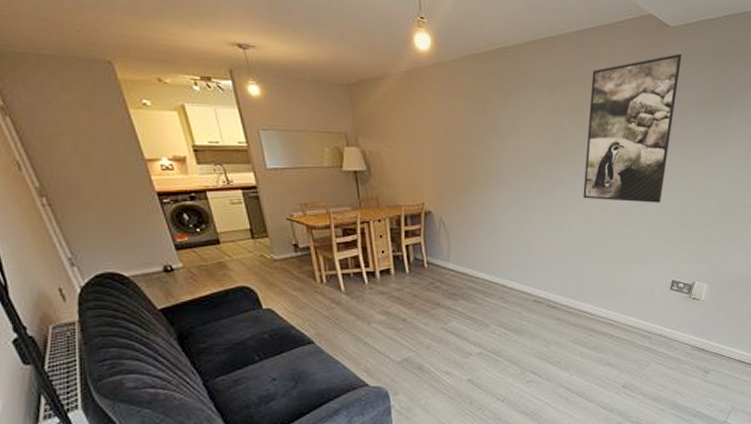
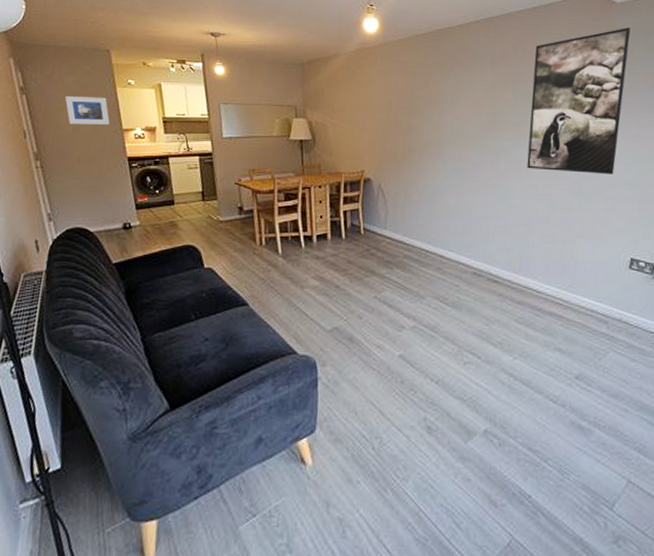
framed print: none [63,118,128,155] -> present [65,95,110,125]

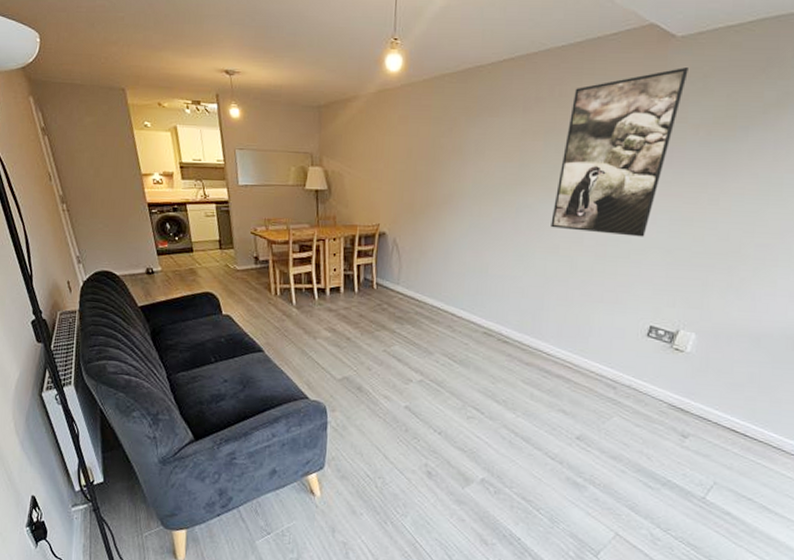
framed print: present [65,95,110,125] -> none [84,137,129,169]

